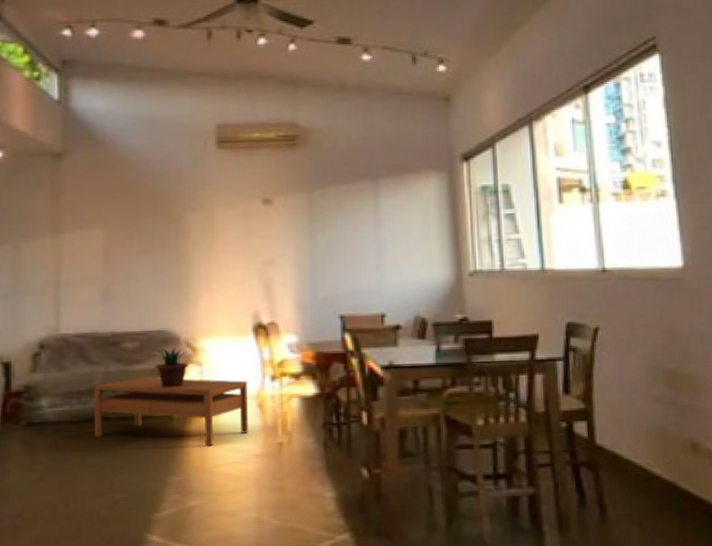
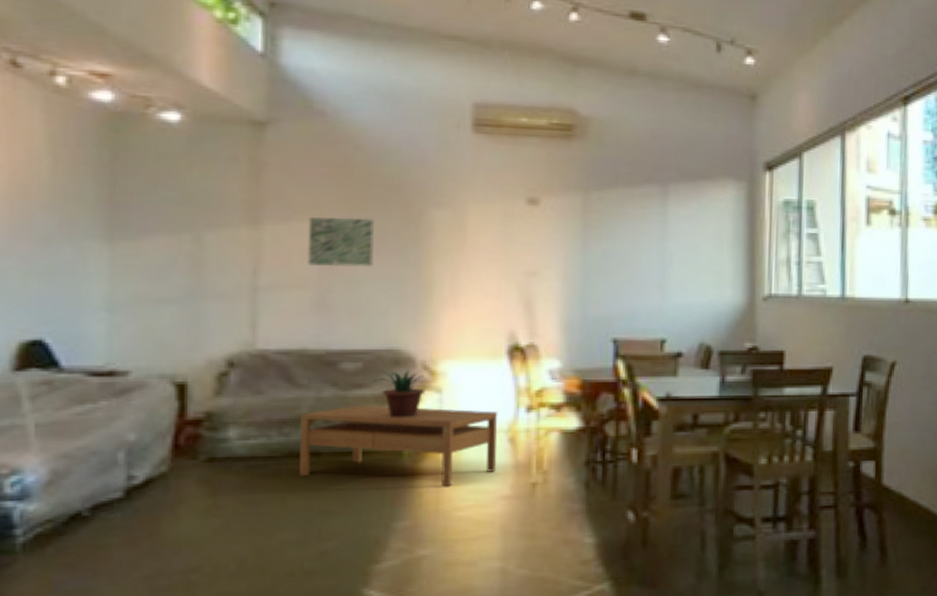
wall art: none [95,223,144,265] -> present [307,217,374,267]

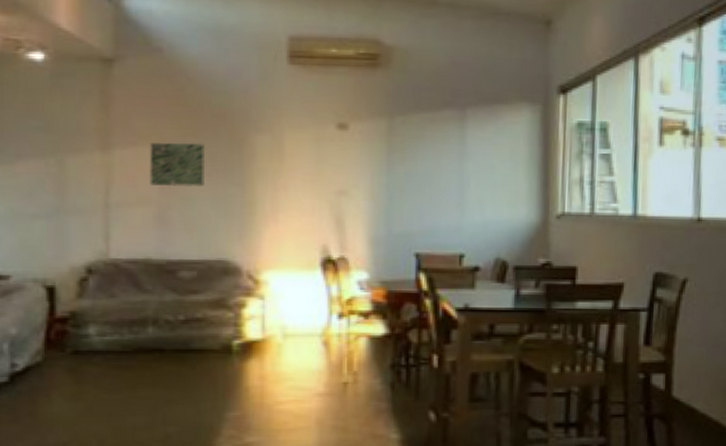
coffee table: present [299,405,498,487] -> none [146,308,314,383]
potted plant: present [373,371,426,419] -> none [206,279,251,321]

